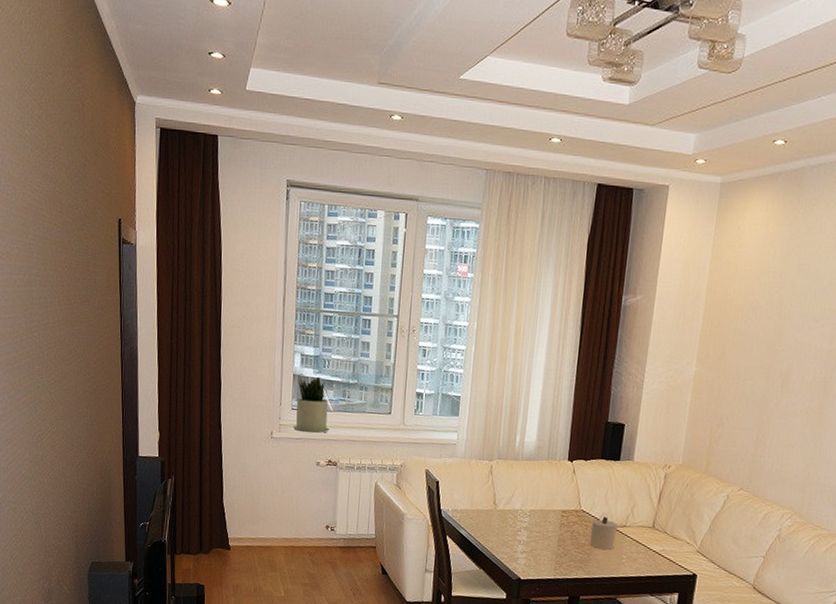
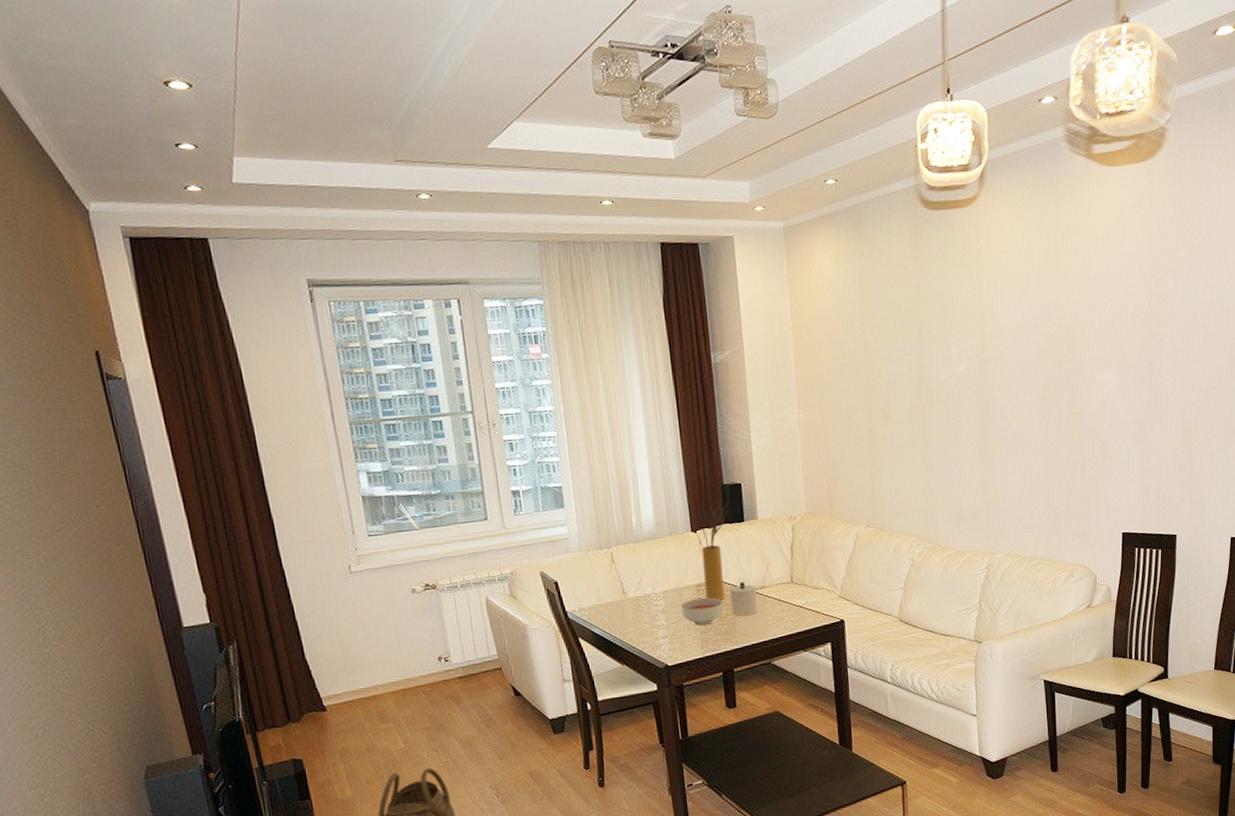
planter: present [292,376,330,434] -> none [368,493,420,560]
bowl: none [543,523,584,550] -> present [681,597,724,626]
vase: none [568,434,610,530] -> present [695,501,730,601]

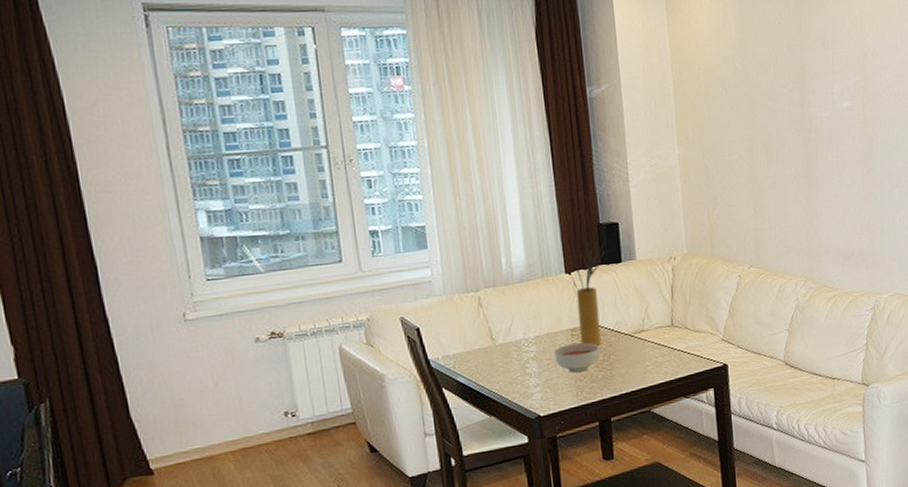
candle: present [730,582,758,617] -> none [607,326,637,363]

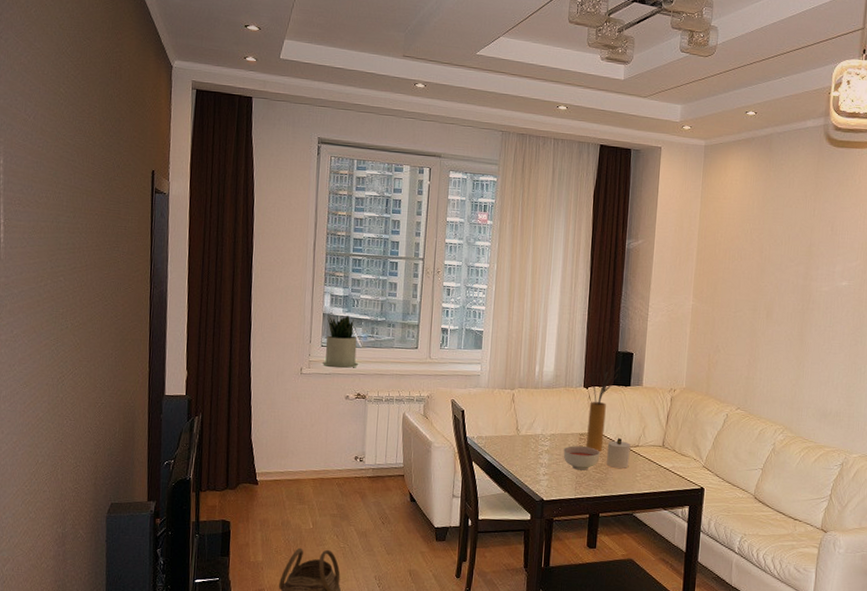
planter: none [207,234,265,306] -> present [322,315,359,369]
candle: none [607,326,637,363] -> present [606,438,631,470]

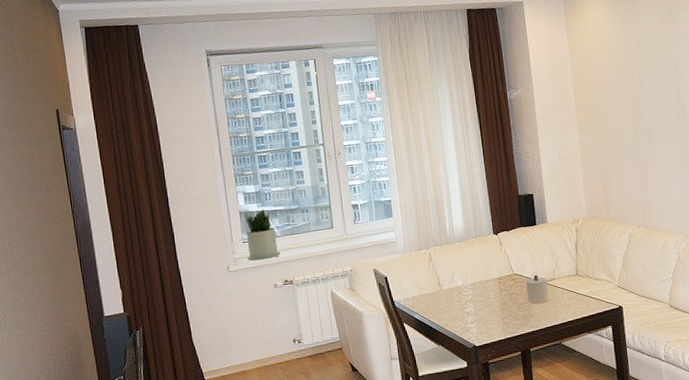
bowl: present [563,446,600,471] -> none [486,288,521,312]
vase: present [586,362,621,451] -> none [496,209,524,291]

